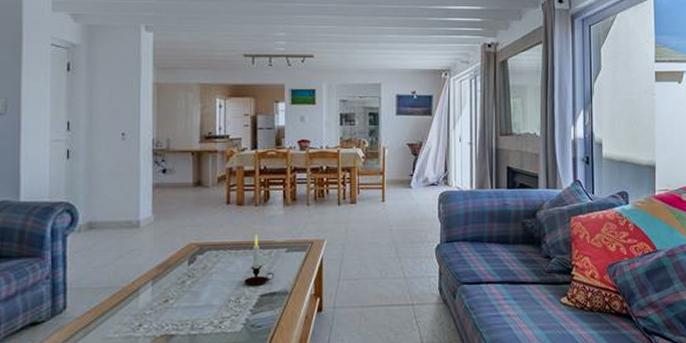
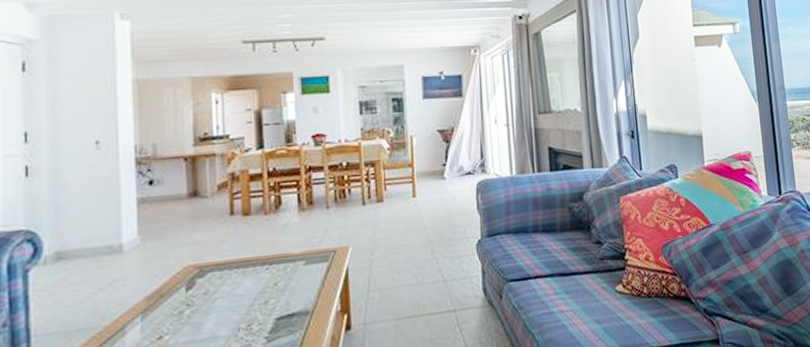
candle: present [244,234,274,286] -> none [256,247,291,309]

